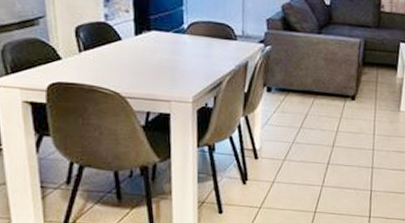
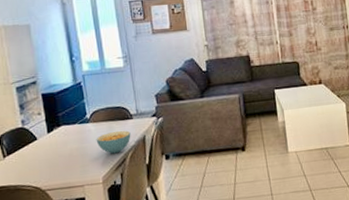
cereal bowl: none [191,49,232,74] -> present [96,130,131,154]

